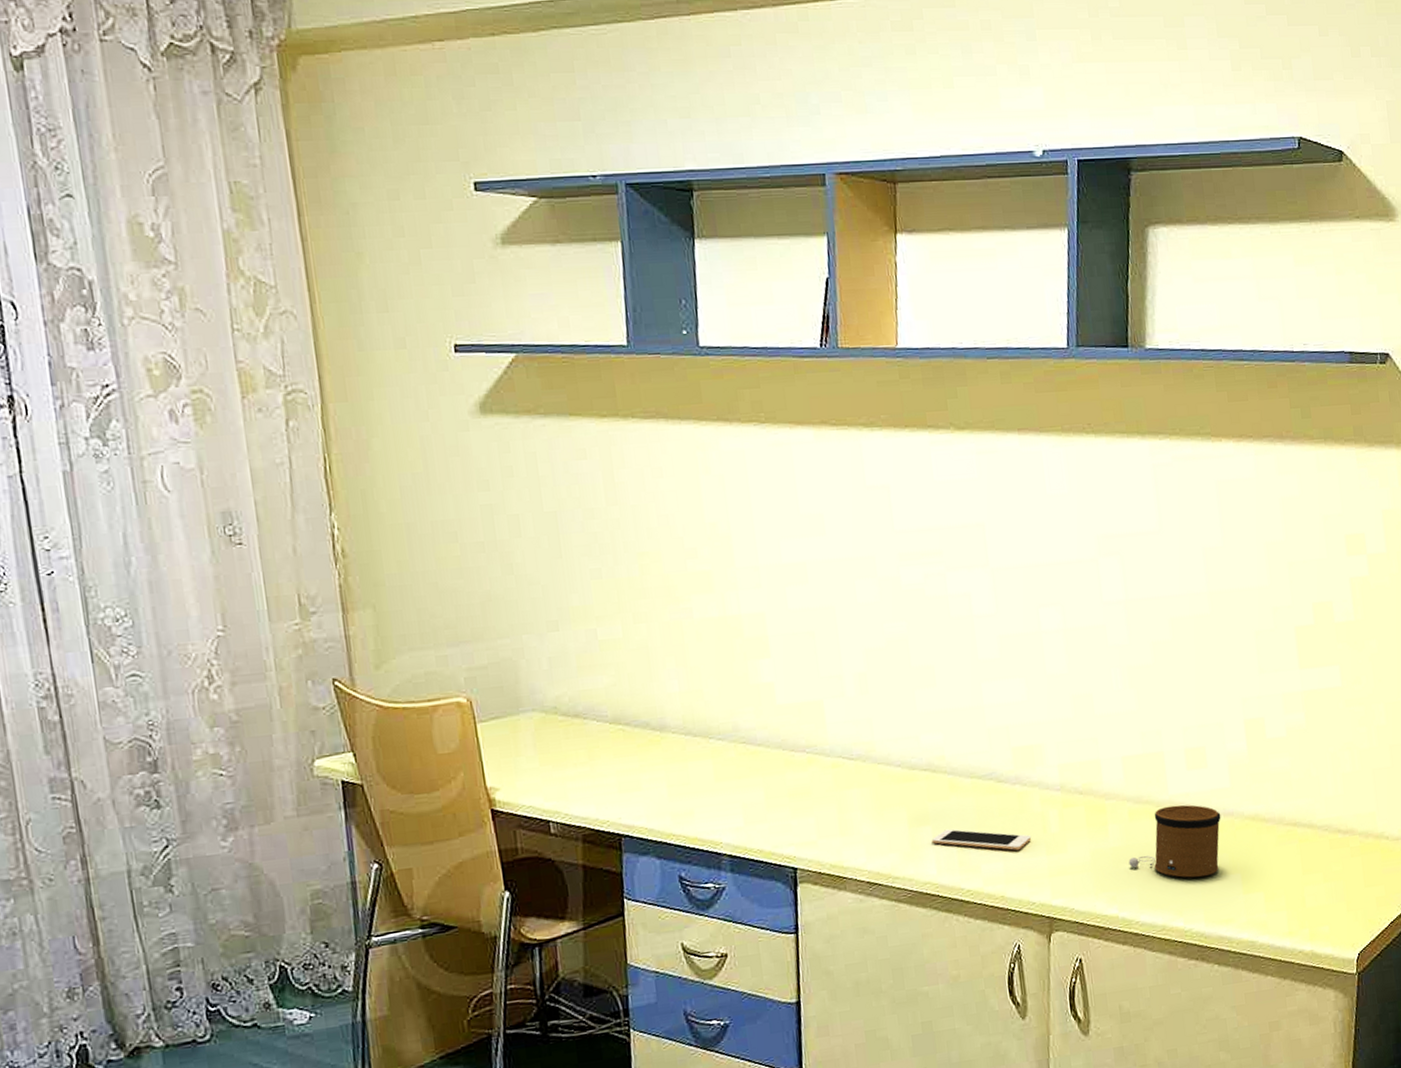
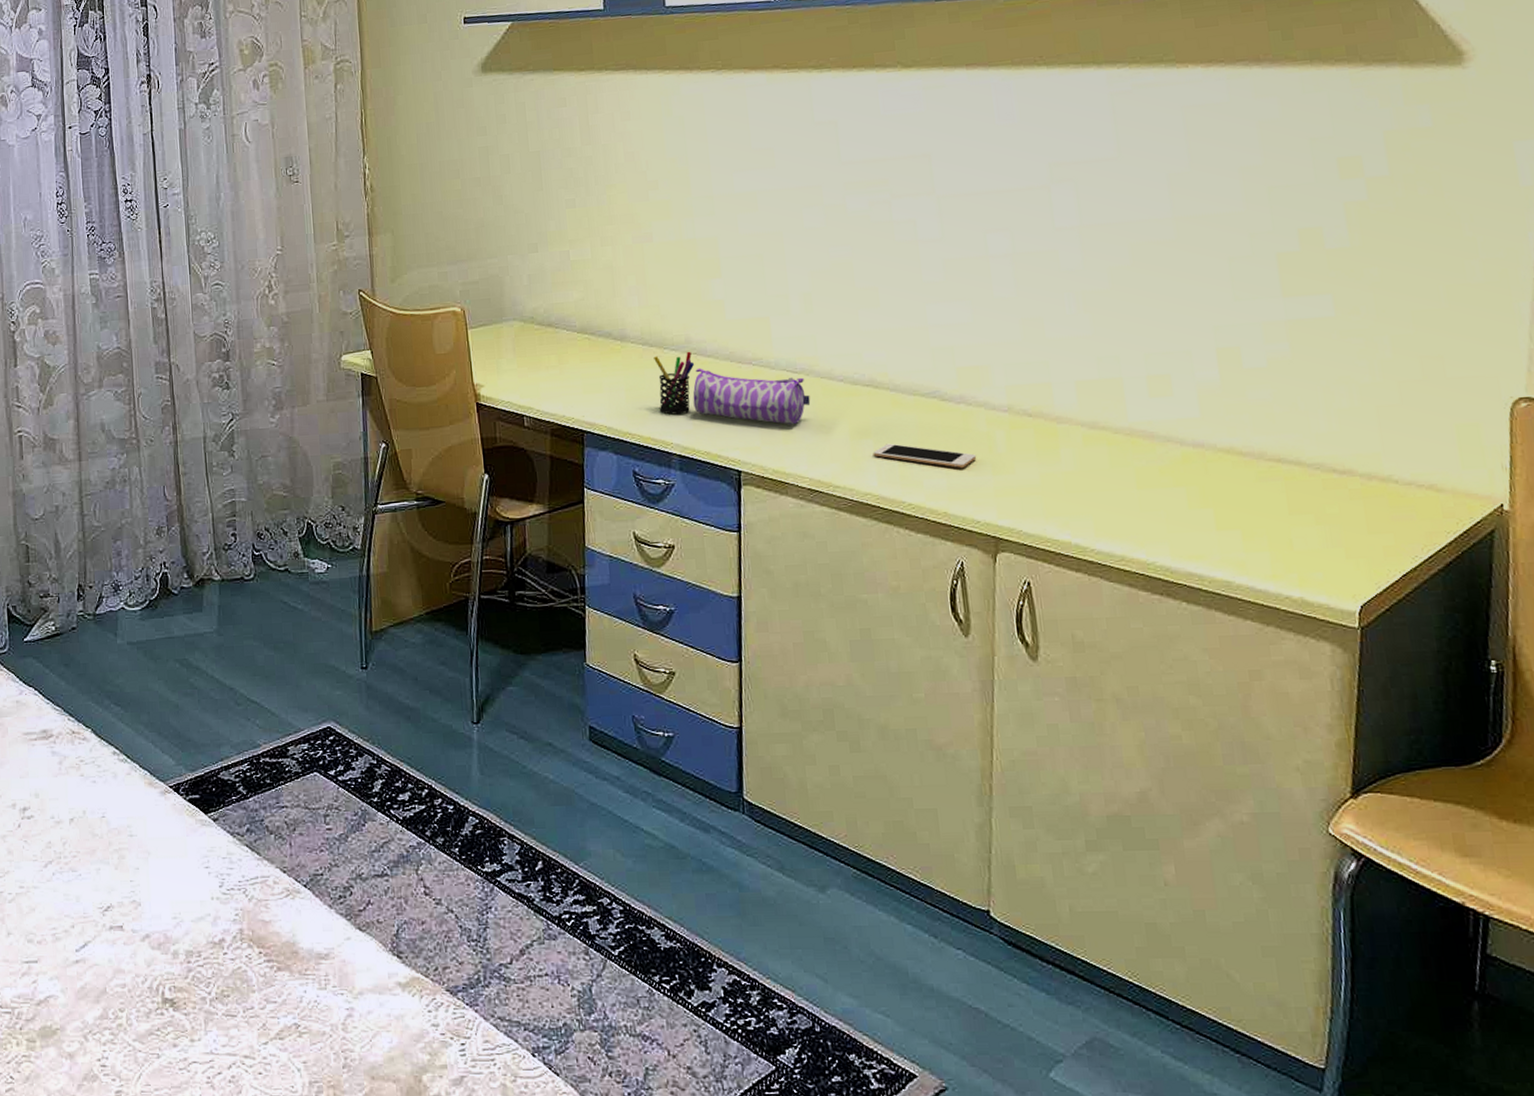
pen holder: none [698,740,744,811] -> present [654,351,695,415]
pencil case: none [743,758,868,816] -> present [693,367,811,425]
speaker: present [1128,805,1221,878] -> none [1082,432,1190,509]

